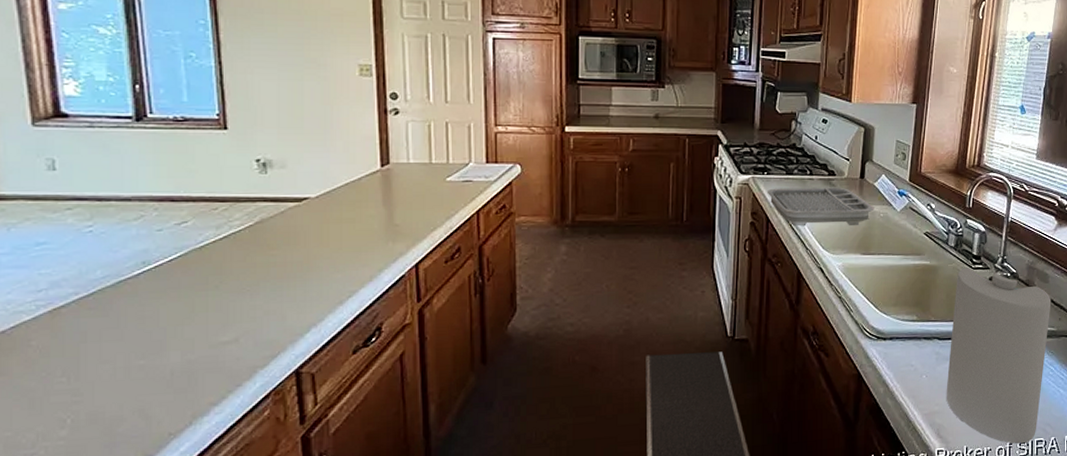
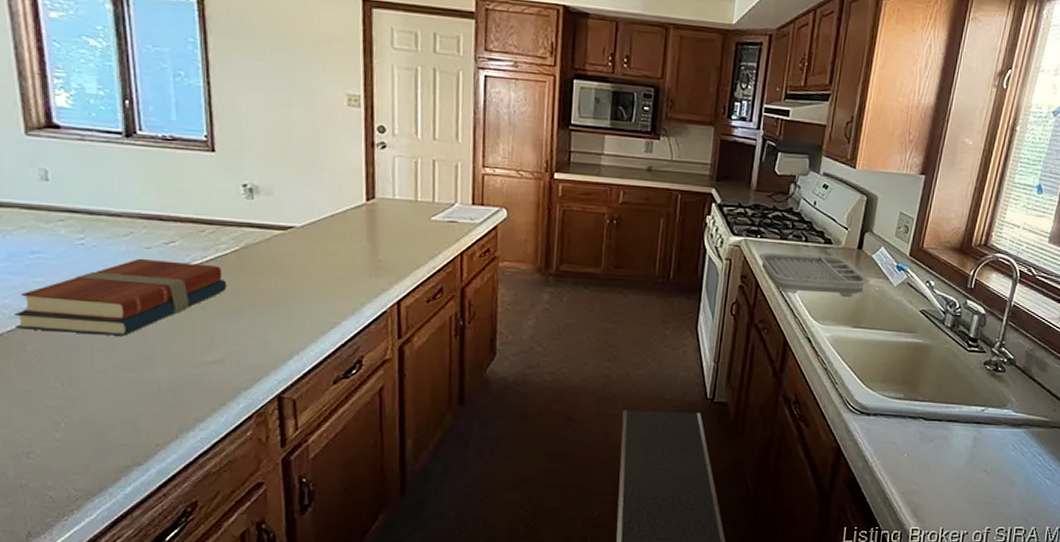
books: none [18,241,241,325] -> present [15,258,227,336]
paper towel holder: present [946,268,1052,444] -> none [926,349,1048,531]

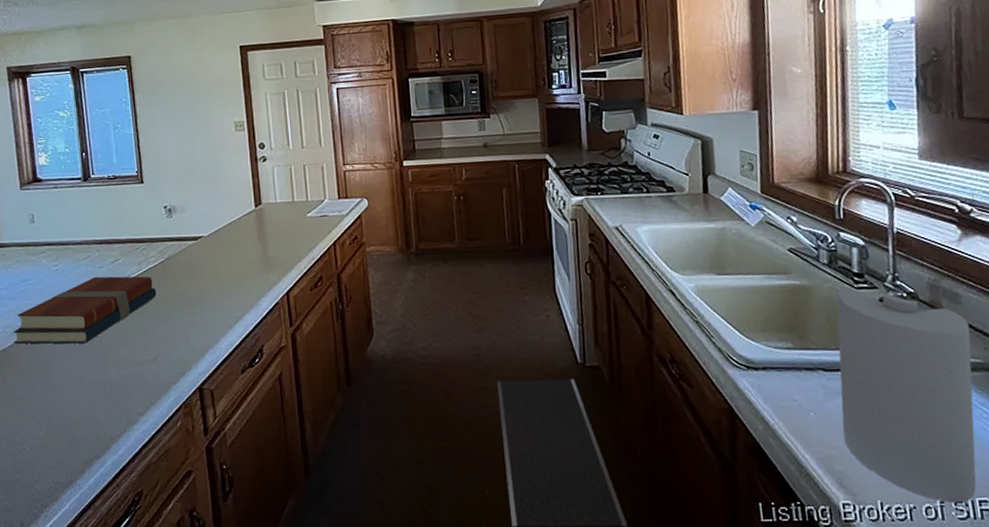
dish rack: present [759,252,870,298] -> none [603,203,724,247]
paper towel holder: none [926,349,1048,531] -> present [836,287,977,503]

